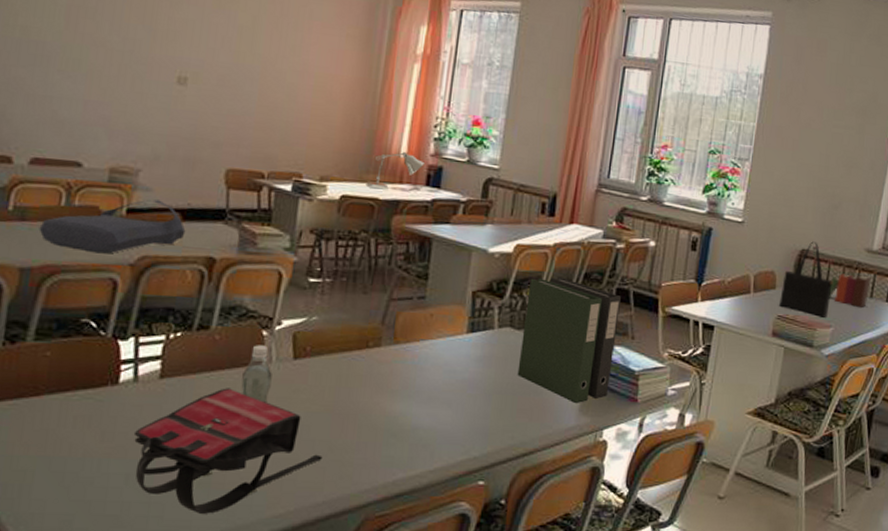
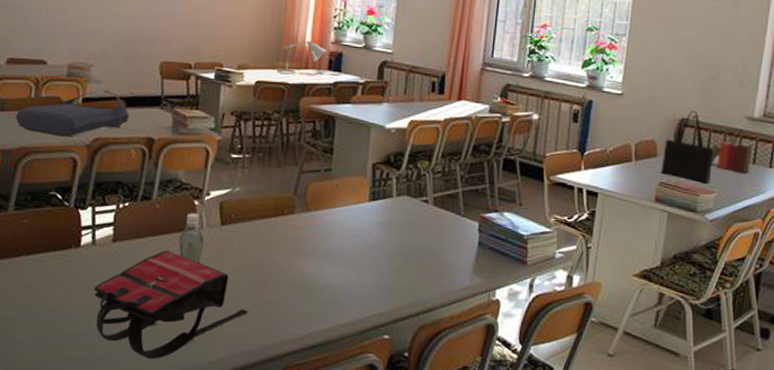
binder: present [517,276,622,403] -> none [415,148,509,265]

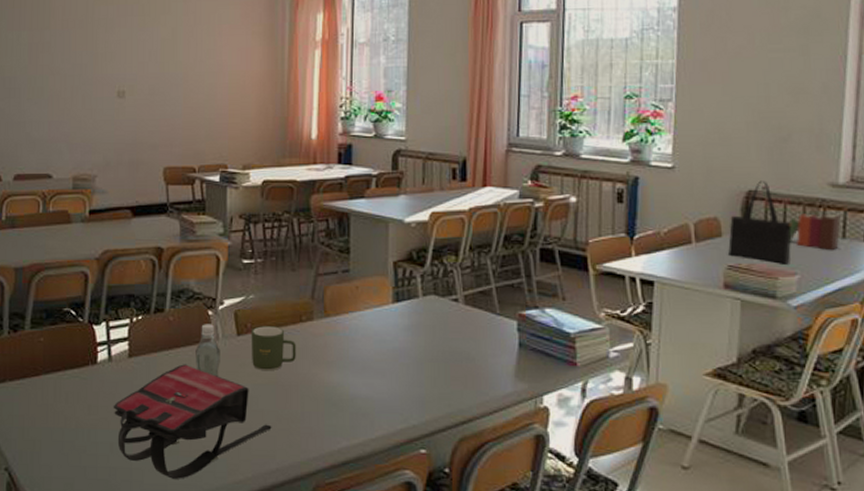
bag: present [15,90,130,137] -> none [25,200,137,251]
mug: none [233,217,276,260] -> present [251,326,296,371]
desk lamp: present [276,40,327,75] -> none [283,133,335,172]

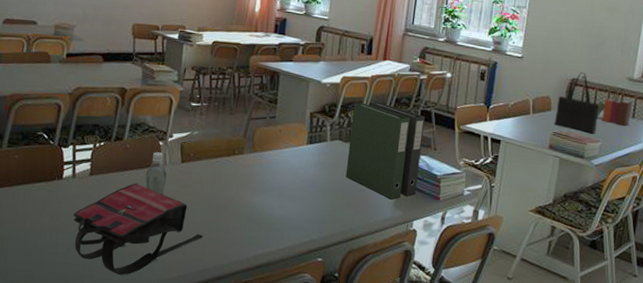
mug: present [251,326,296,371] -> none [191,156,228,193]
binder: none [446,240,547,369] -> present [345,101,426,200]

